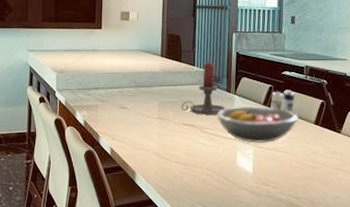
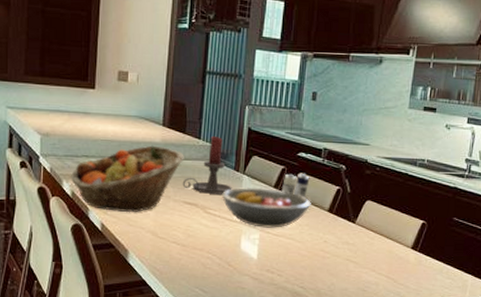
fruit basket: none [83,74,181,137] -> present [71,145,184,213]

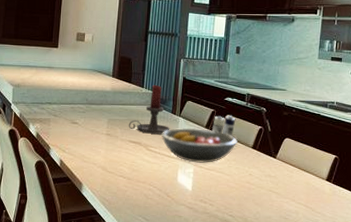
fruit basket: present [71,145,184,213] -> none [36,93,130,151]

